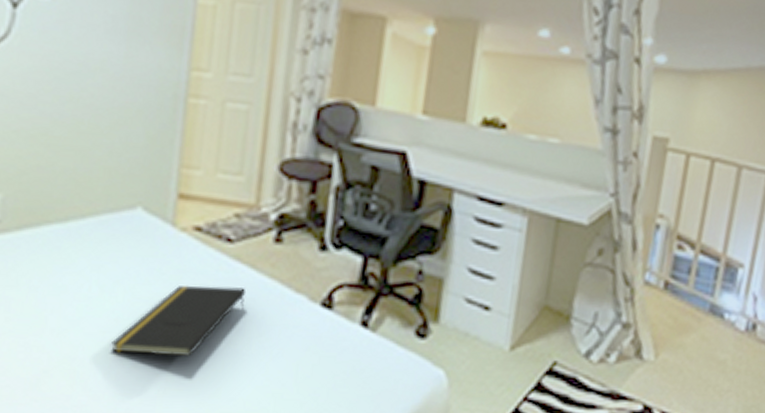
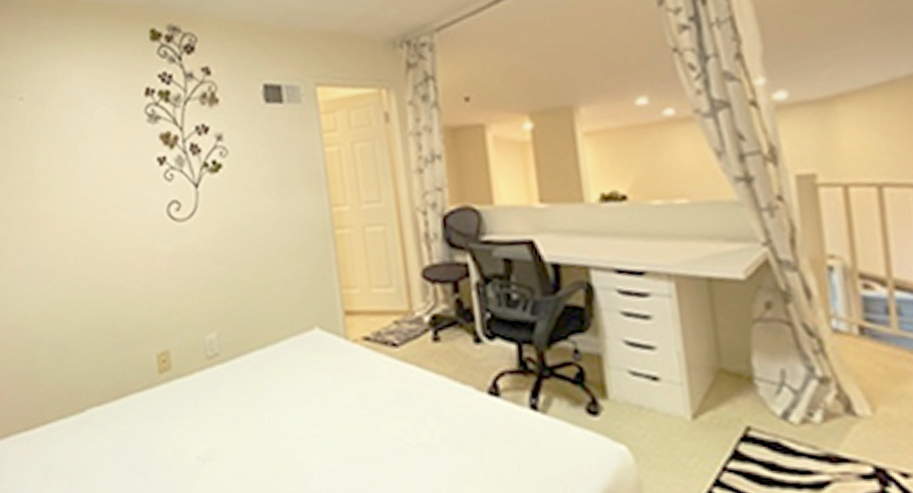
notepad: present [111,285,245,357] -> none [319,385,420,453]

